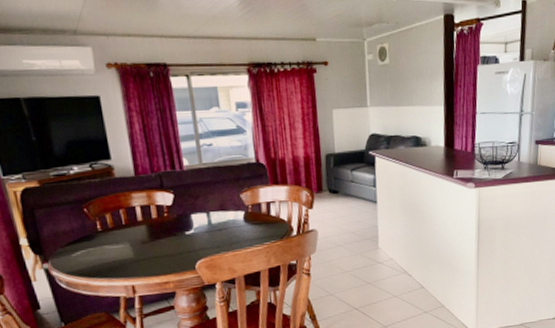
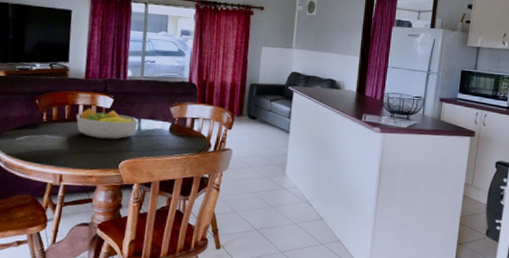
fruit bowl: none [135,207,208,241] -> present [76,108,138,139]

